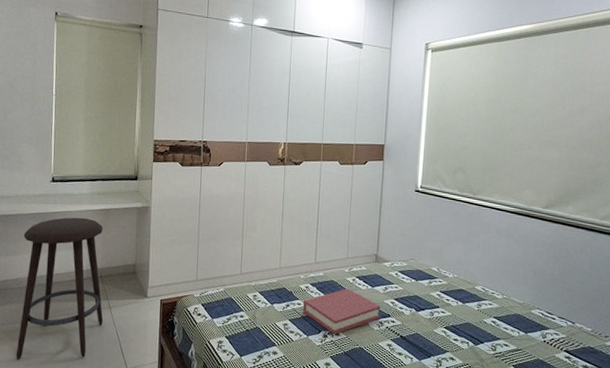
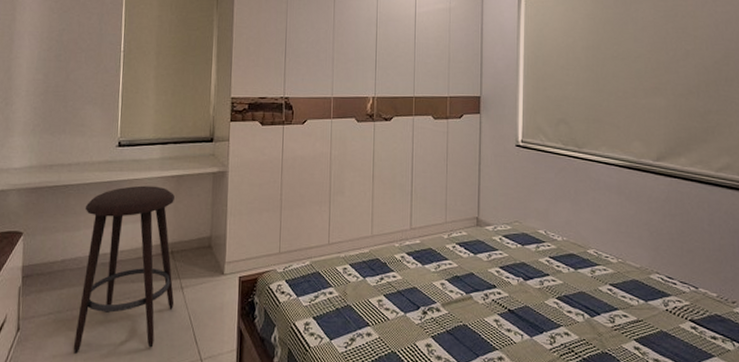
hardback book: present [302,288,381,334] -> none [398,257,485,310]

